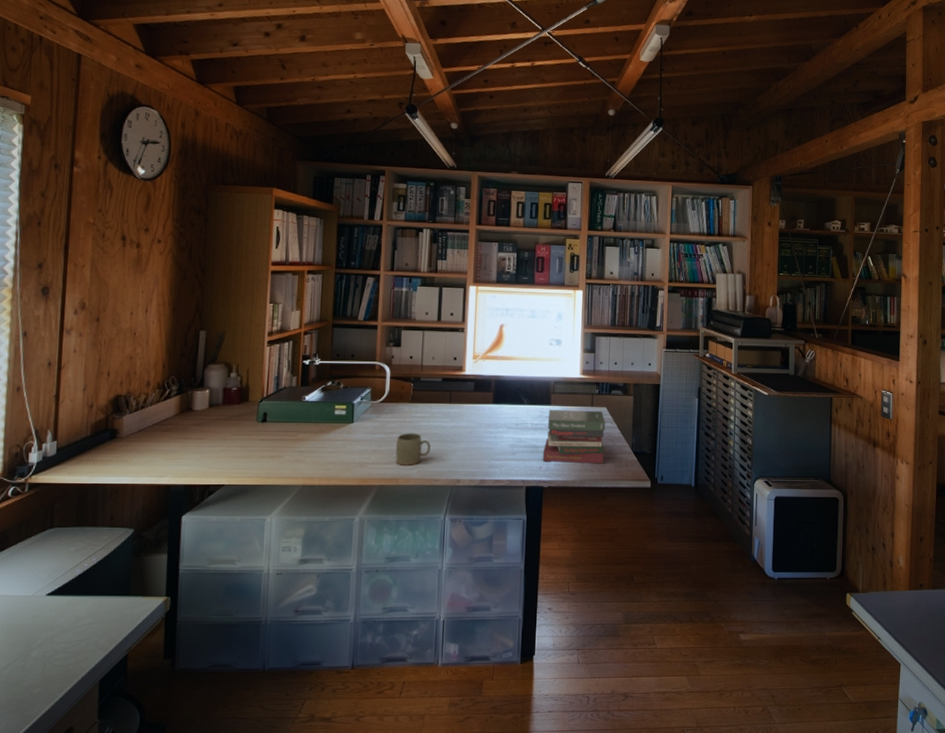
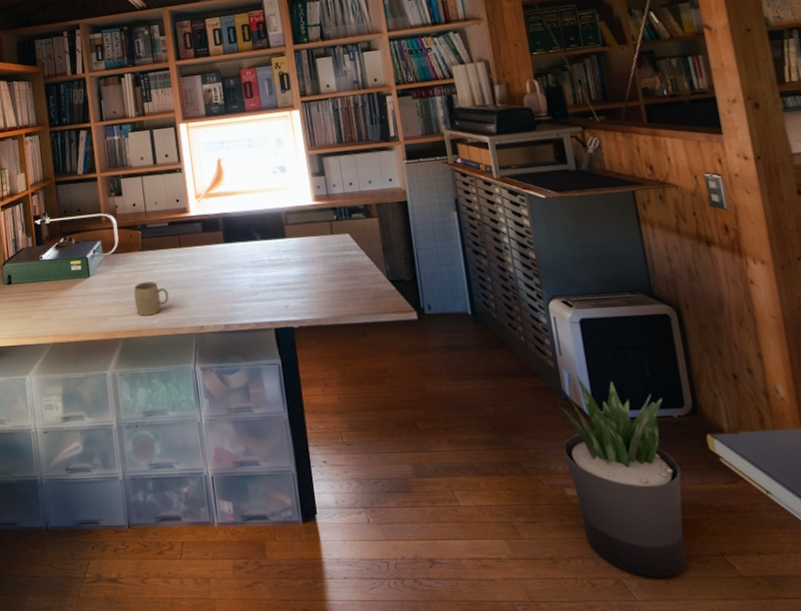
books: present [543,409,605,464] -> none [285,238,357,300]
planter: none [744,543,824,705] -> present [555,375,688,578]

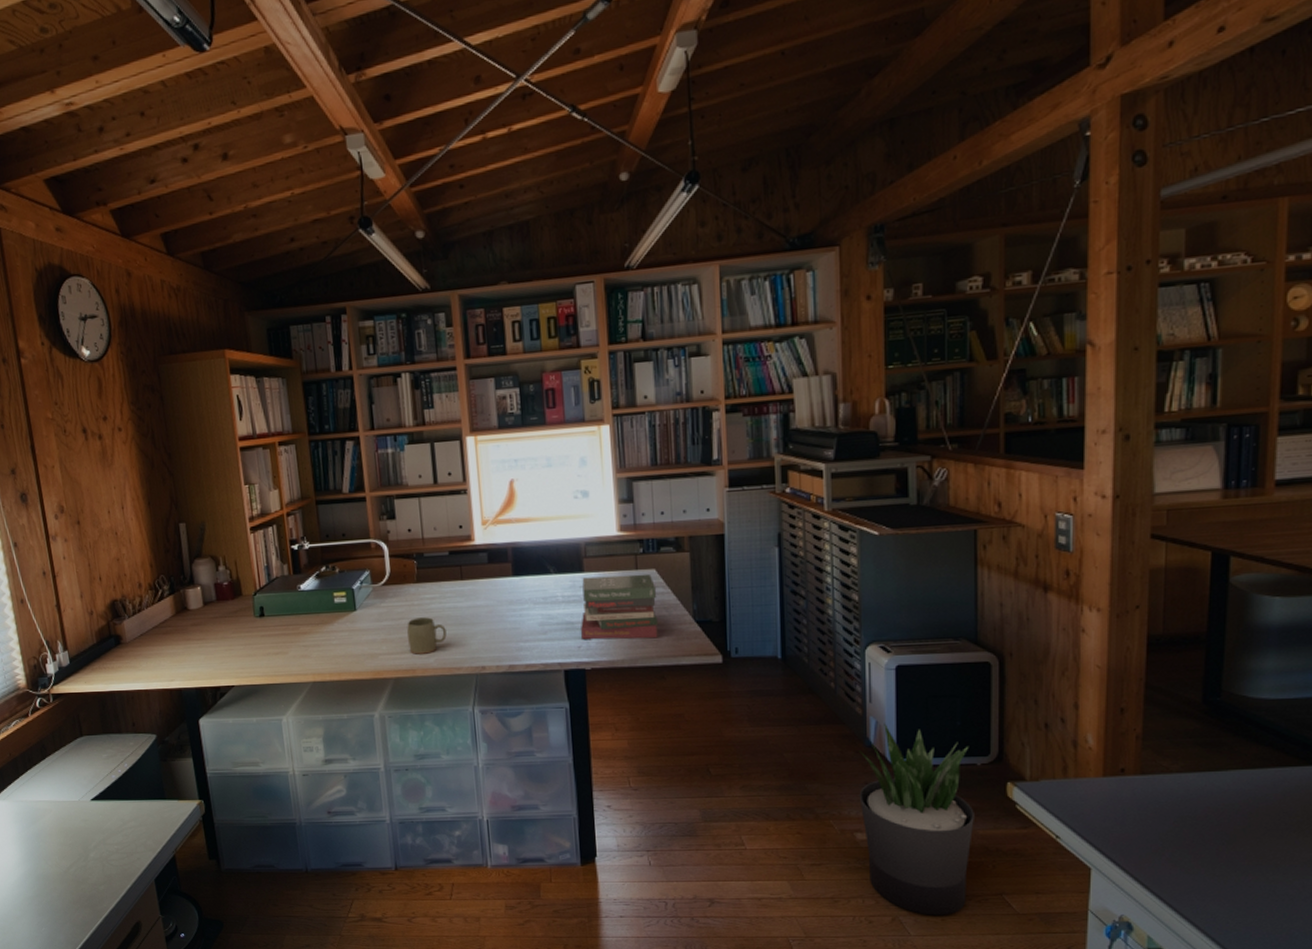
books: none [285,238,357,300] -> present [581,574,659,640]

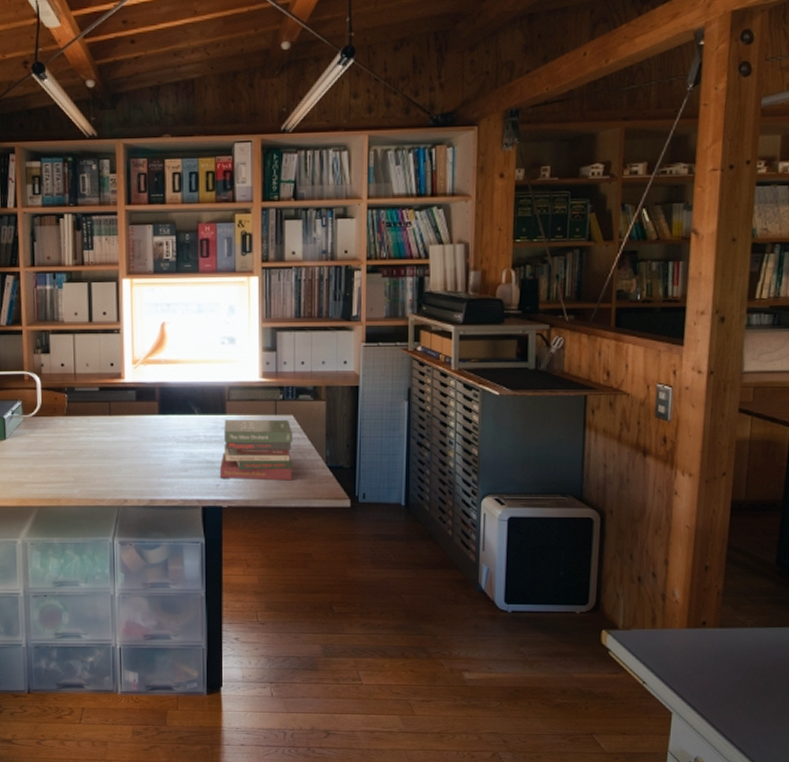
mug: present [406,617,447,654] -> none [53,449,92,485]
planter: present [858,723,974,915] -> none [468,570,572,752]

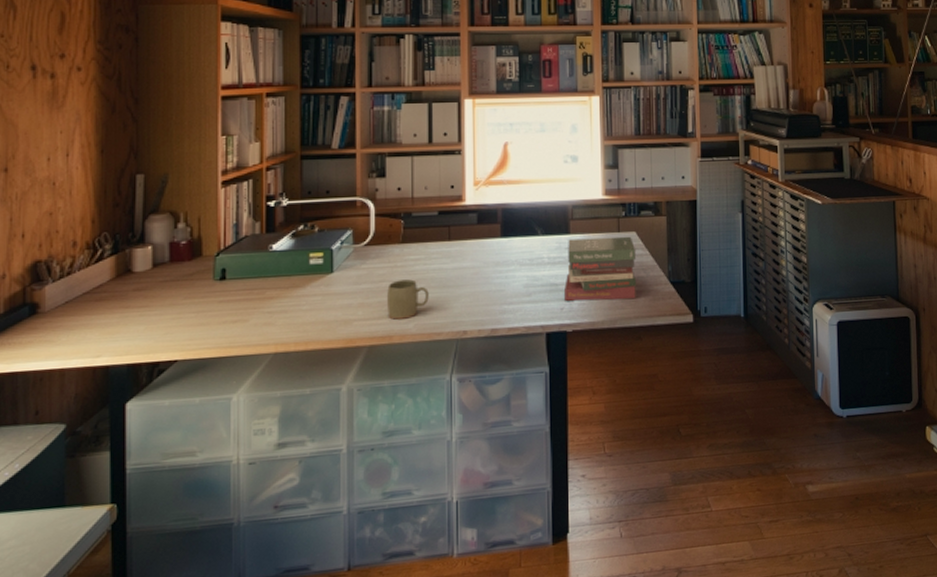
mug: none [53,449,92,485] -> present [386,279,429,320]

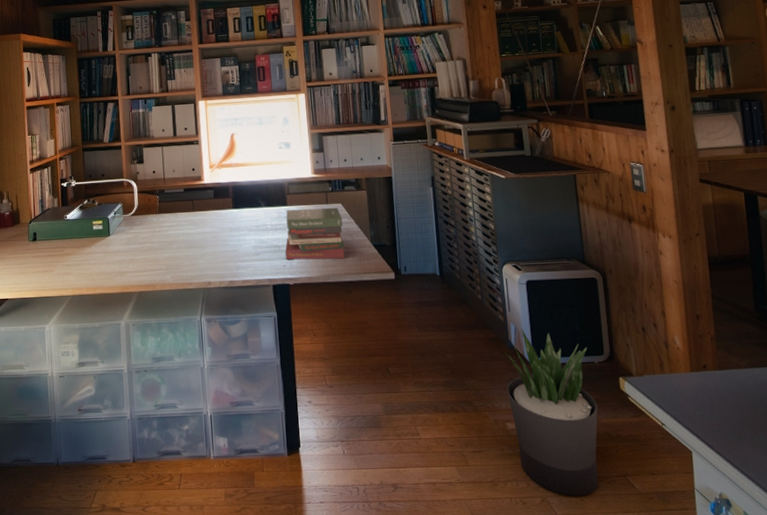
mug: present [386,279,429,320] -> none [149,241,181,272]
planter: none [808,376,903,564] -> present [503,328,599,496]

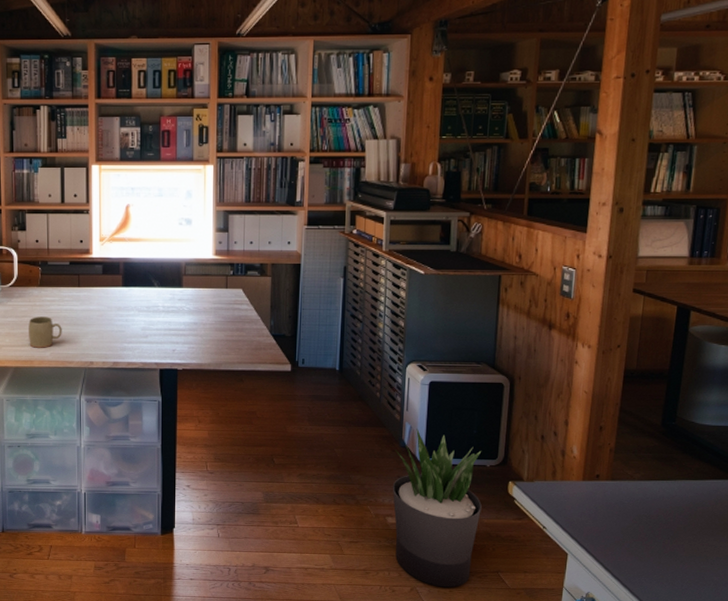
mug: none [149,241,181,272] -> present [28,316,62,348]
books: present [285,207,345,260] -> none [176,292,241,347]

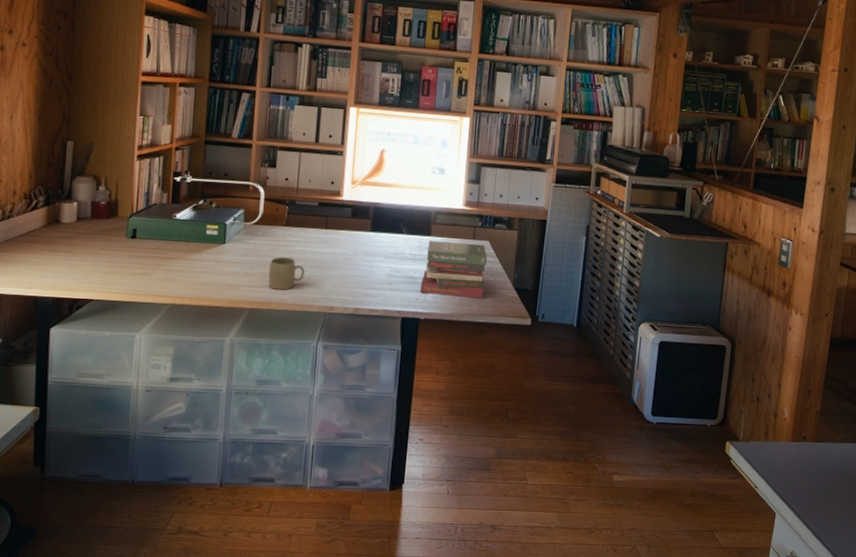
books: none [176,292,241,347] -> present [420,240,487,299]
planter: present [392,428,482,588] -> none [619,387,704,547]

